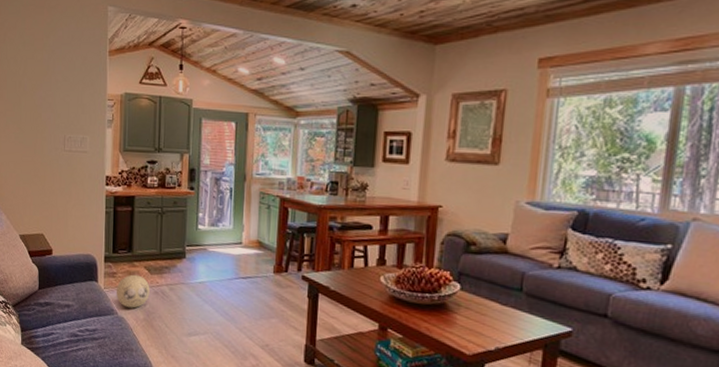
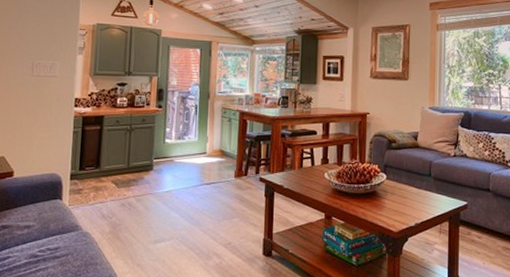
ball: present [116,274,150,308] -> none [81,189,117,222]

